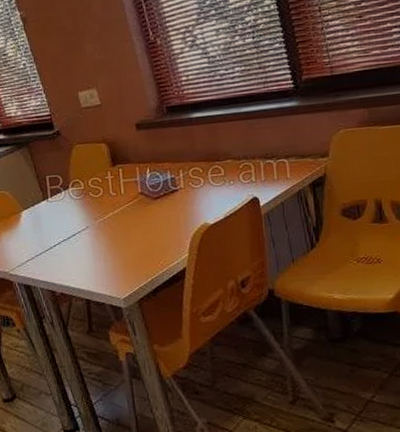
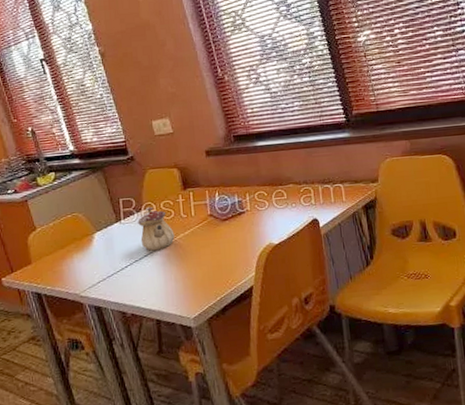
teapot: none [65,184,104,230] -> present [138,206,175,251]

